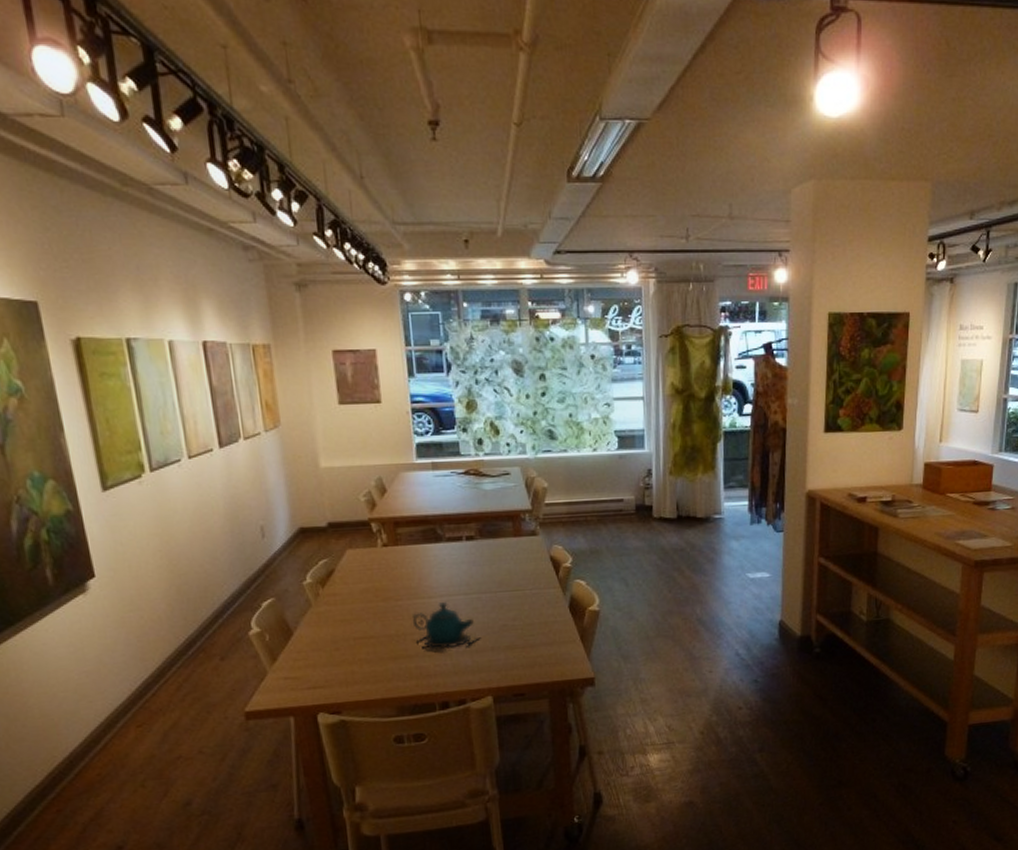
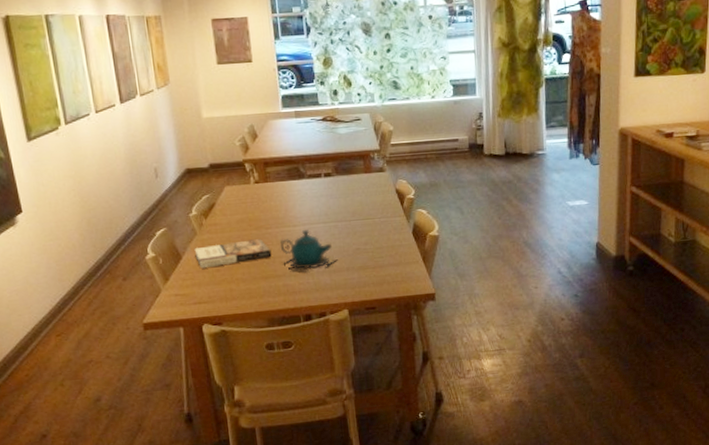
book: none [308,612,402,647] -> present [194,239,272,269]

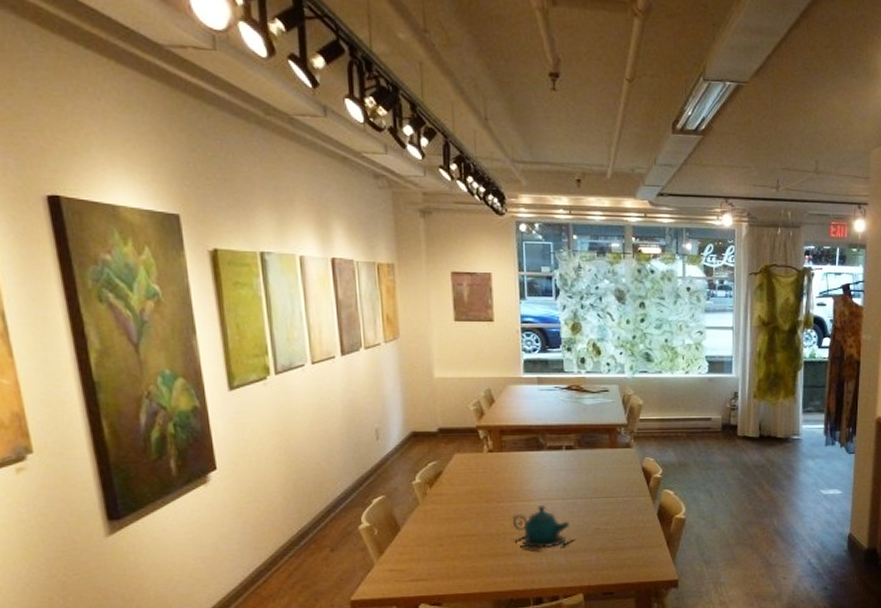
book: present [194,239,272,269] -> none [415,513,502,543]

